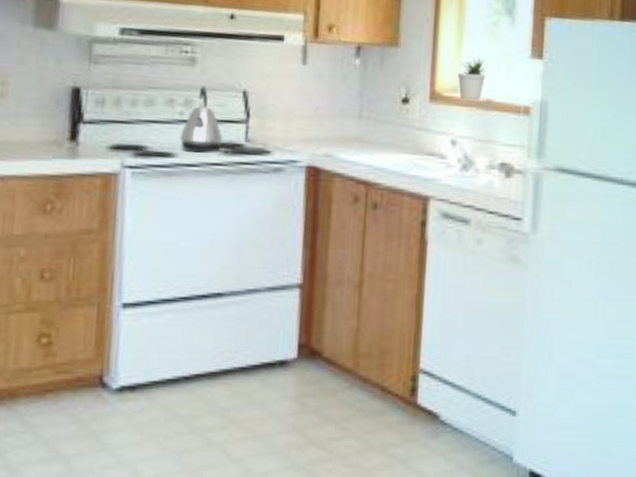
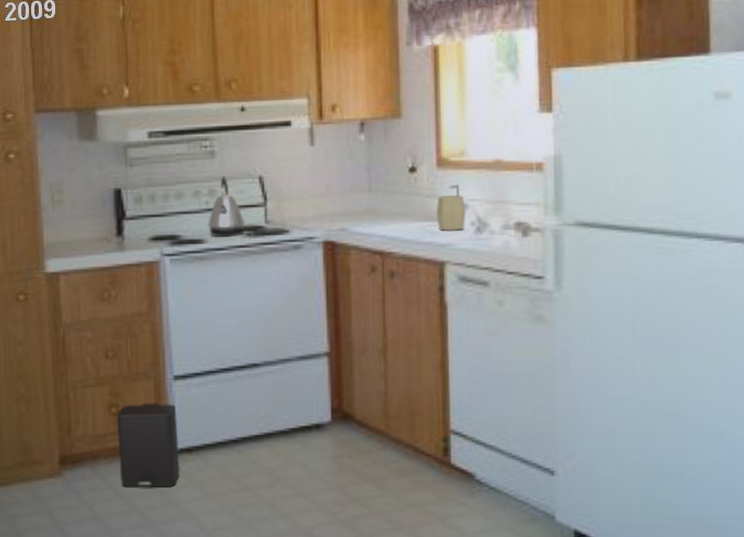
pedal bin: none [44,333,122,432] -> present [116,403,180,489]
soap dispenser: none [424,119,454,166] -> present [436,184,466,231]
potted plant: present [457,57,486,101] -> none [463,118,492,163]

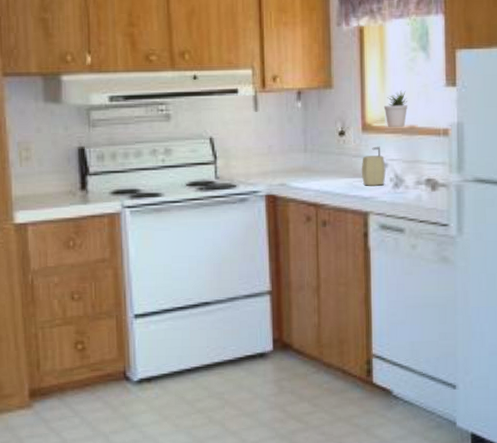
pedal bin: present [116,403,180,489] -> none [82,339,140,415]
kettle: present [208,176,245,238] -> none [164,137,198,192]
potted plant: none [463,118,492,163] -> present [383,90,407,128]

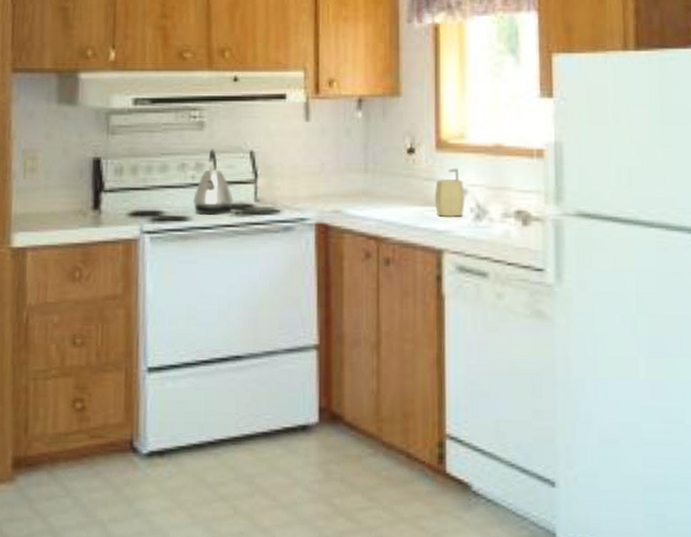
kettle: none [164,137,198,192] -> present [193,149,234,216]
potted plant: present [383,90,407,128] -> none [463,101,492,147]

